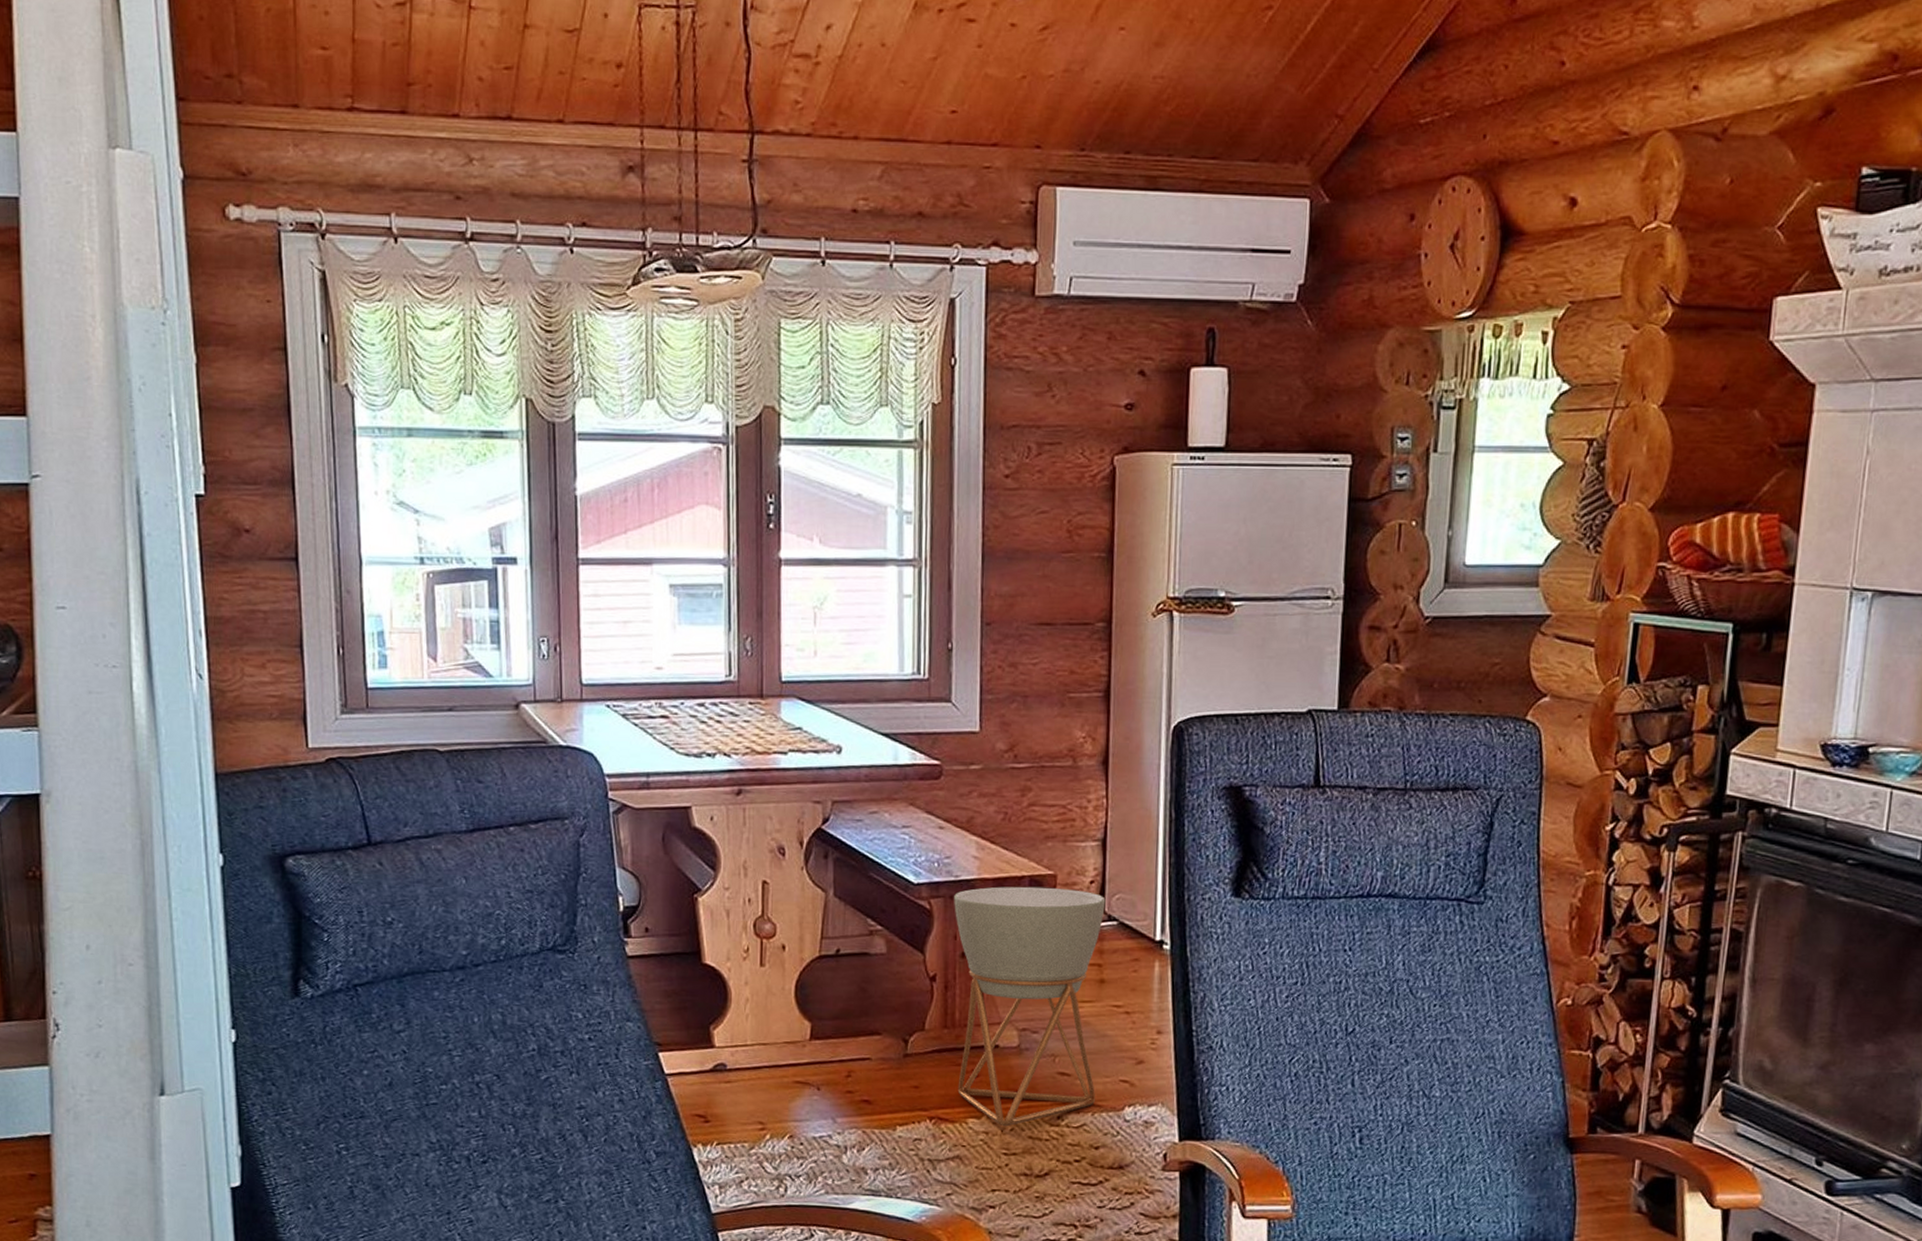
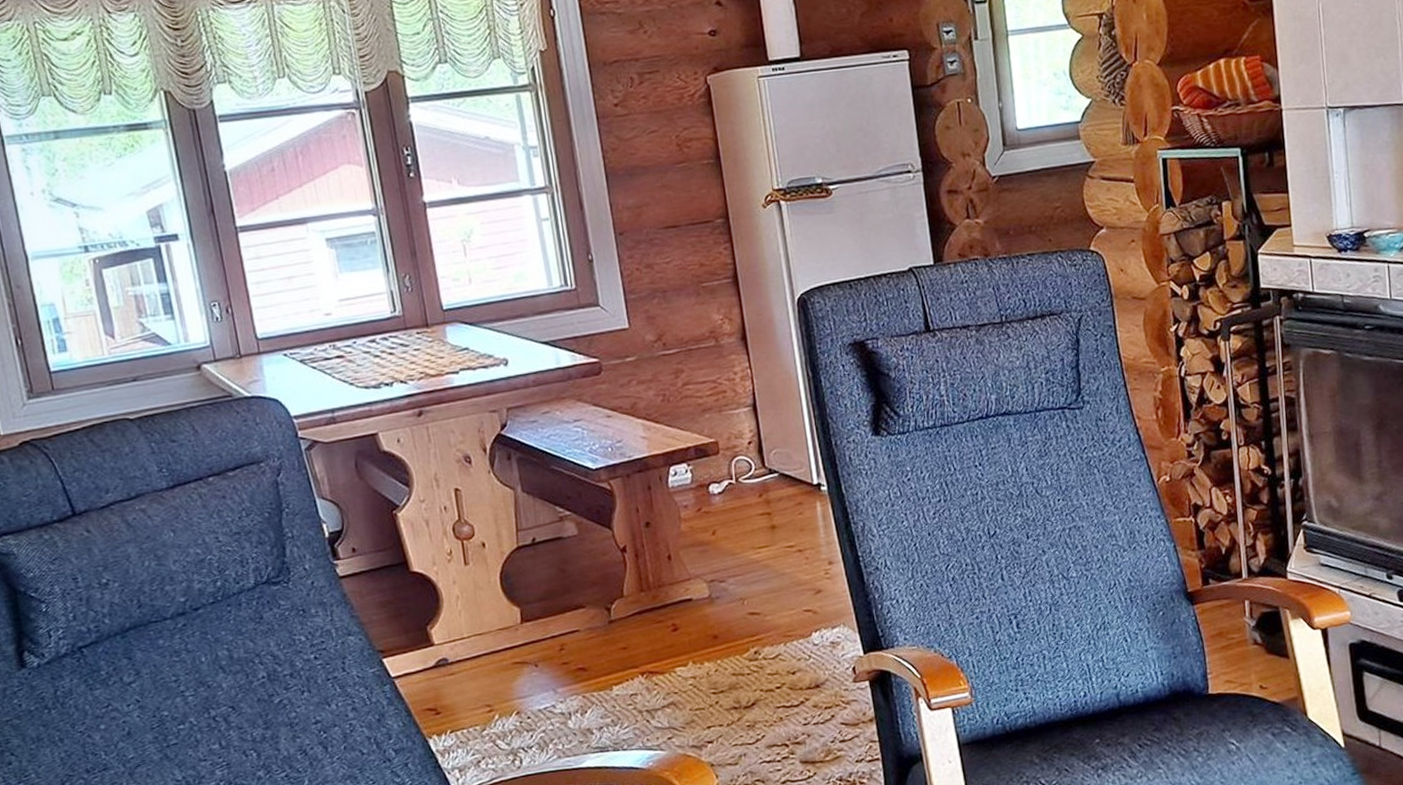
planter: present [954,886,1106,1127] -> none [630,451,785,669]

